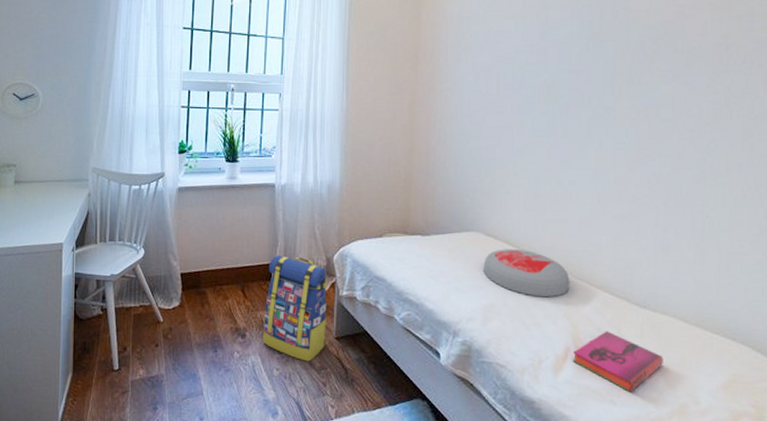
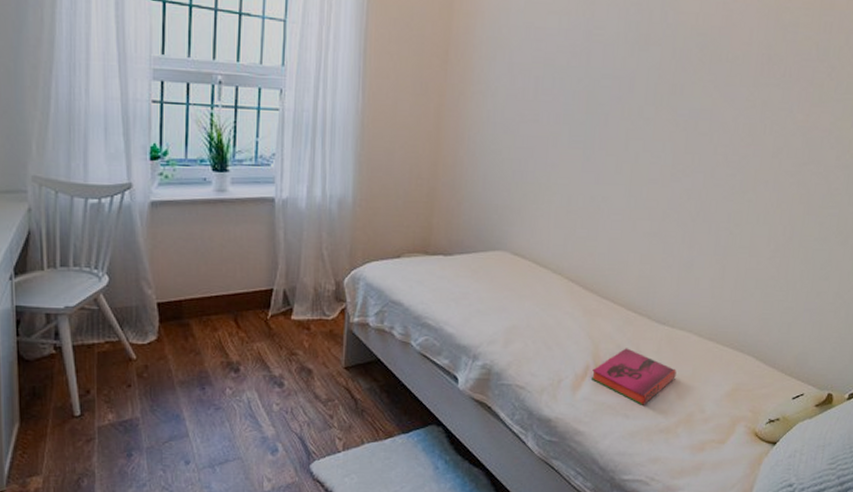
backpack: present [263,255,328,362] -> none [261,280,337,394]
cushion: present [483,249,570,298] -> none [508,268,595,317]

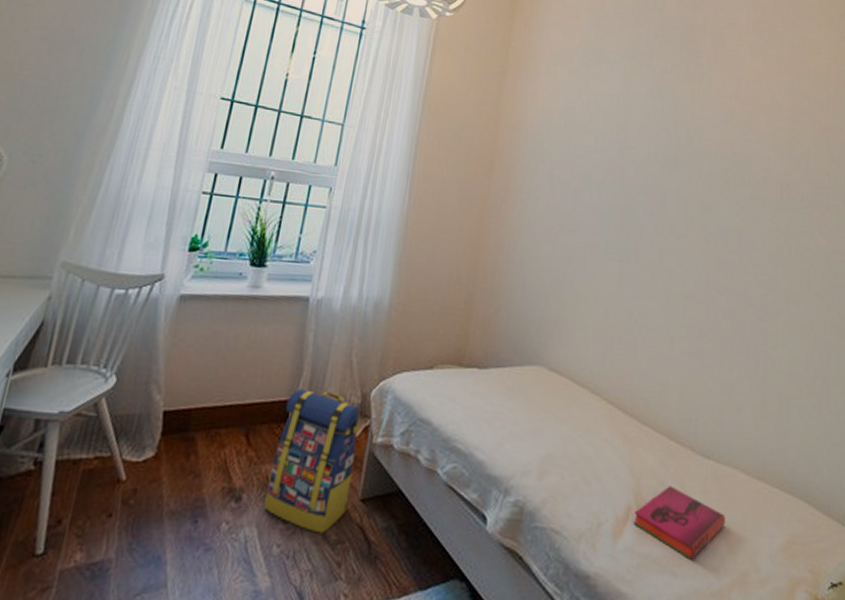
backpack: none [261,280,337,394] -> present [264,389,361,534]

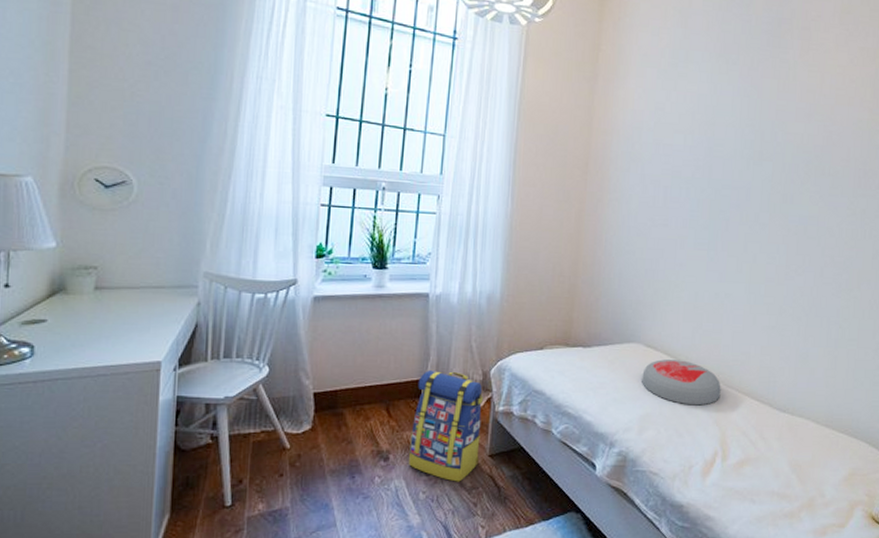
cushion: none [544,387,635,446] -> present [642,359,721,406]
hardback book: present [633,485,725,562] -> none [719,435,797,492]

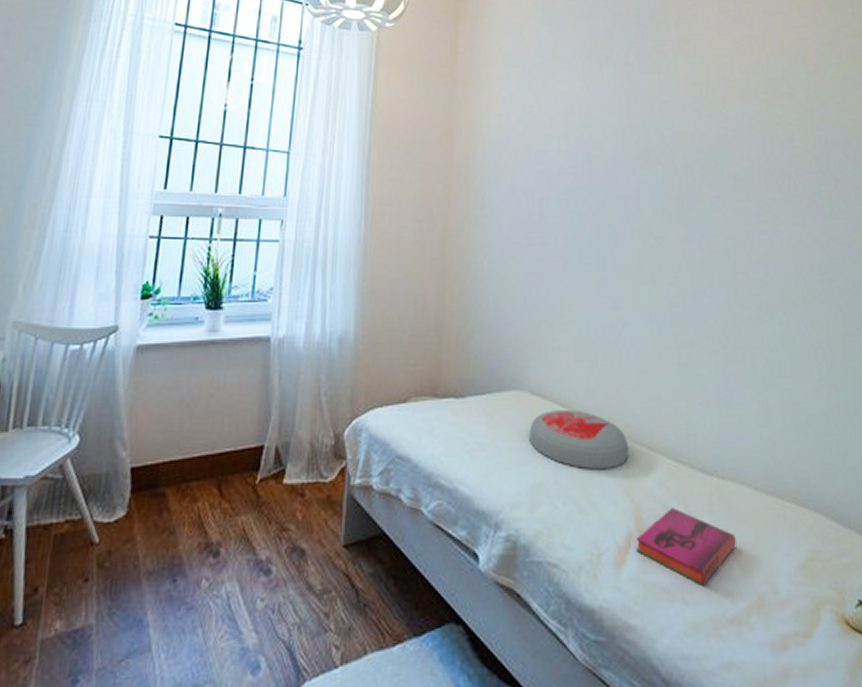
backpack: present [409,370,484,482] -> none [244,434,336,584]
hardback book: none [719,435,797,492] -> present [635,507,736,587]

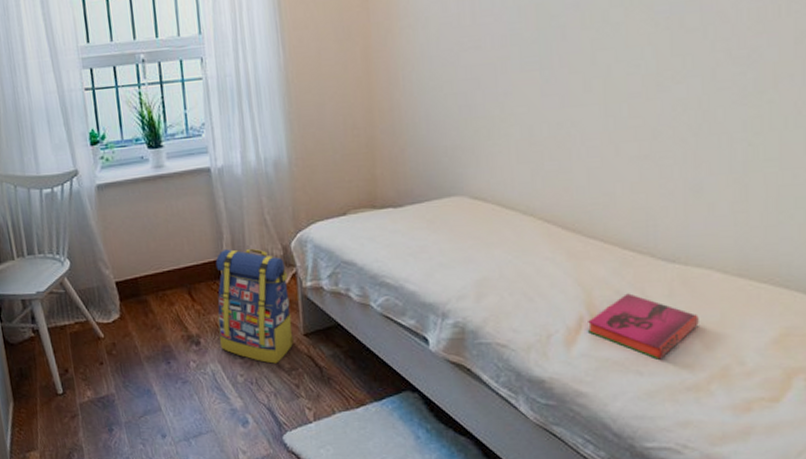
backpack: none [244,434,336,584] -> present [215,248,294,364]
cushion: present [529,410,629,470] -> none [471,210,580,264]

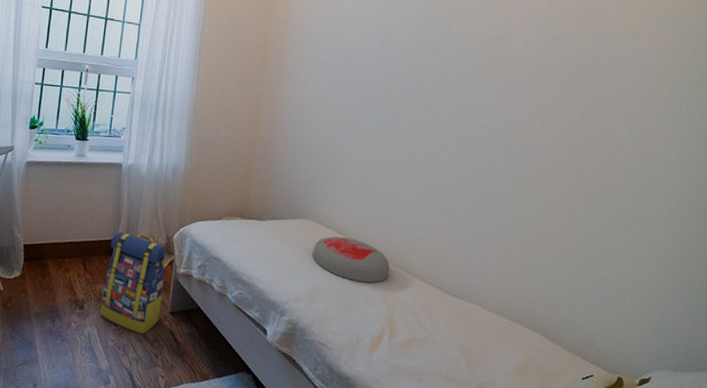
cushion: none [471,210,580,264] -> present [312,236,390,283]
hardback book: present [587,293,699,361] -> none [386,315,467,373]

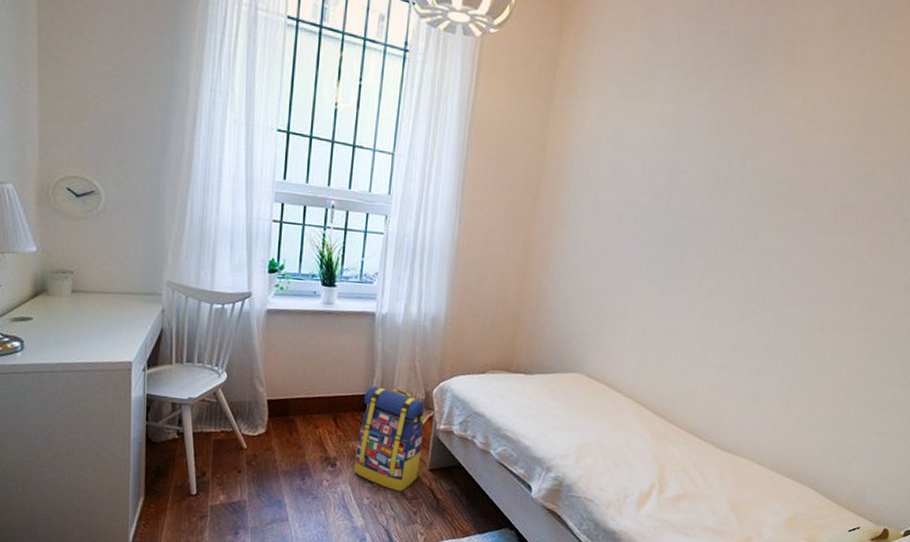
cushion: present [312,236,390,283] -> none [582,391,664,439]

